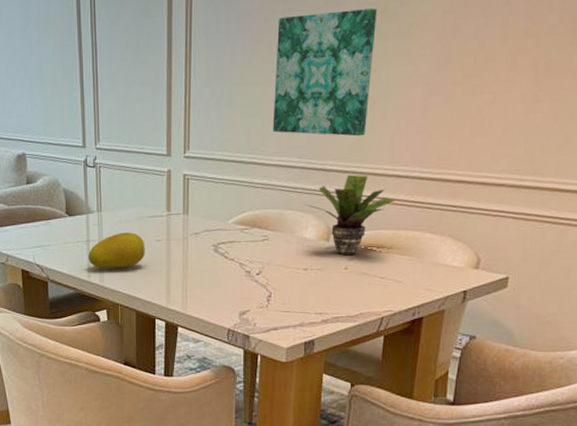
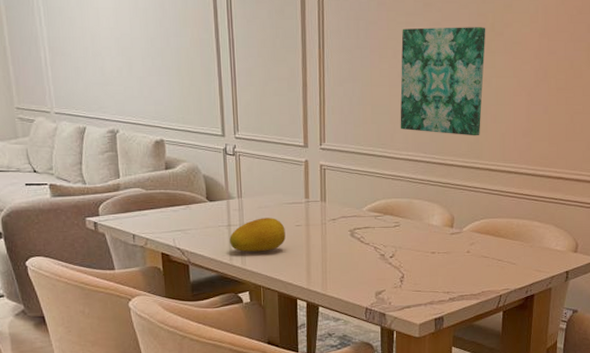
potted plant: present [305,174,396,256] -> none [431,169,508,241]

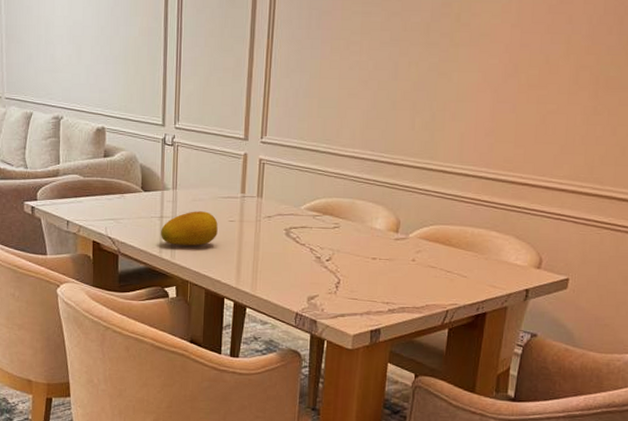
wall art: present [400,27,486,136] -> none [348,17,451,135]

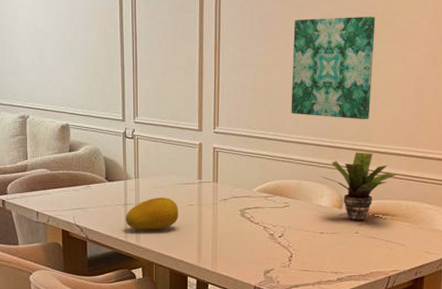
wall art: none [348,17,451,135] -> present [291,17,376,120]
potted plant: none [376,170,464,248] -> present [320,152,397,222]

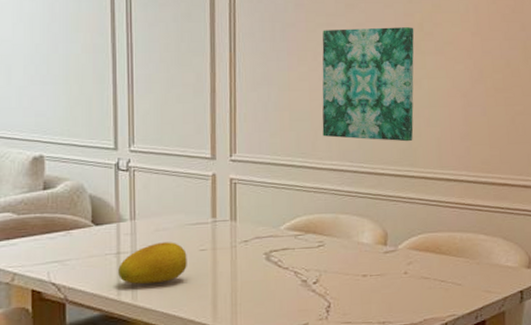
potted plant: present [320,152,397,222] -> none [360,178,448,260]

